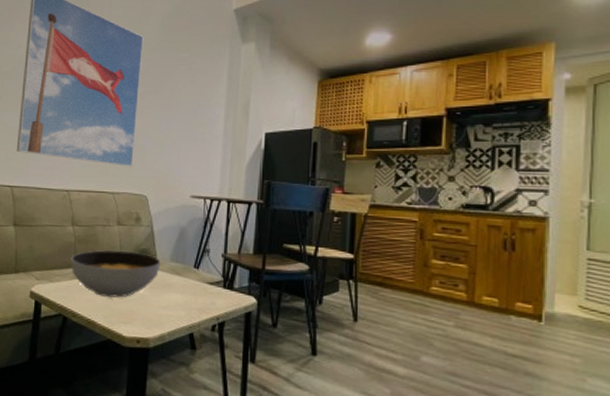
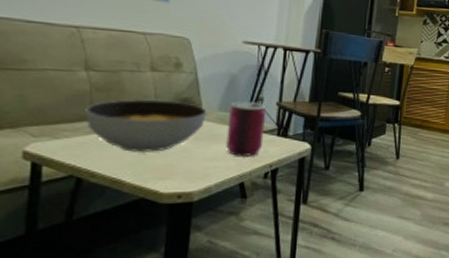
can: none [177,253,213,307] -> present [226,101,267,156]

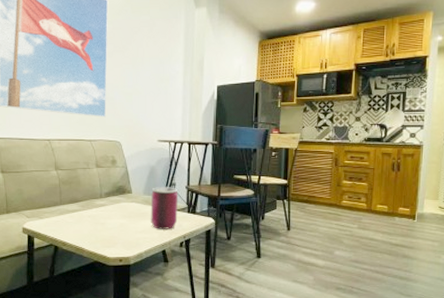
soup bowl: present [85,98,207,152] -> none [57,188,136,227]

